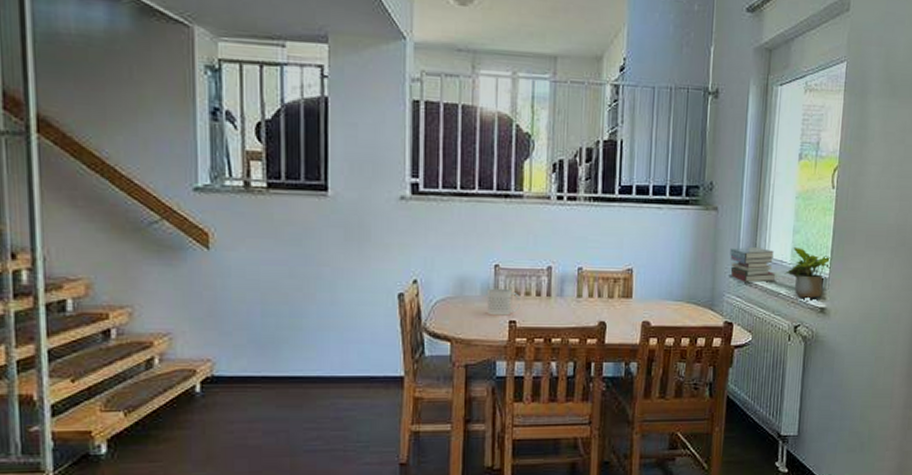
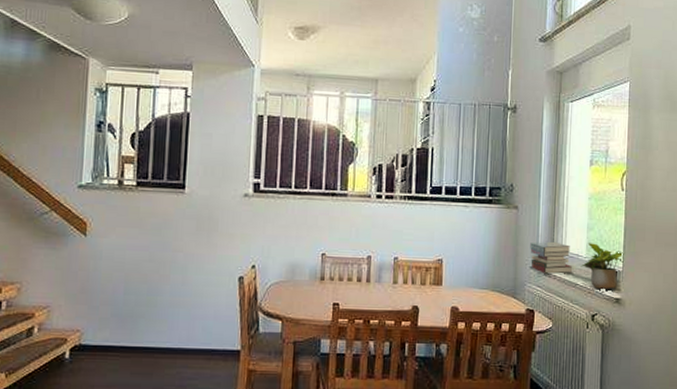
mug: present [486,288,520,316] -> none [314,273,343,299]

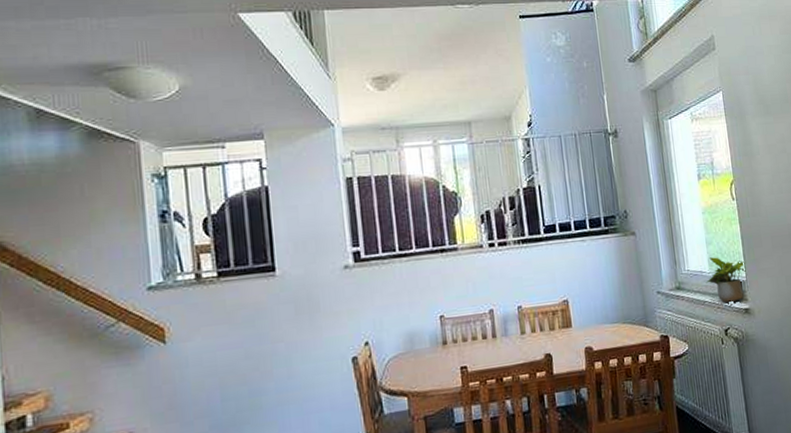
books: present [530,241,573,274] -> none [653,262,700,297]

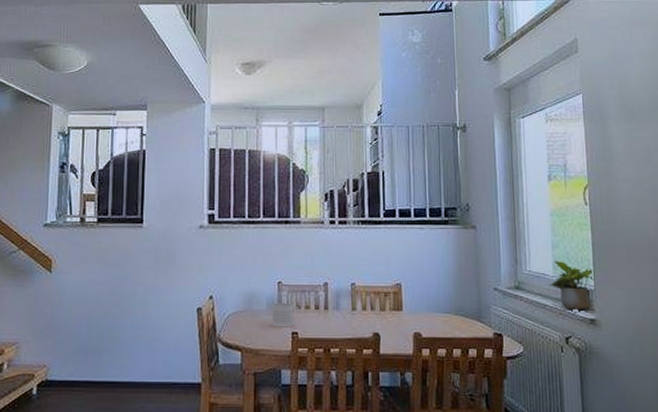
mug: none [435,336,469,365] -> present [271,302,301,328]

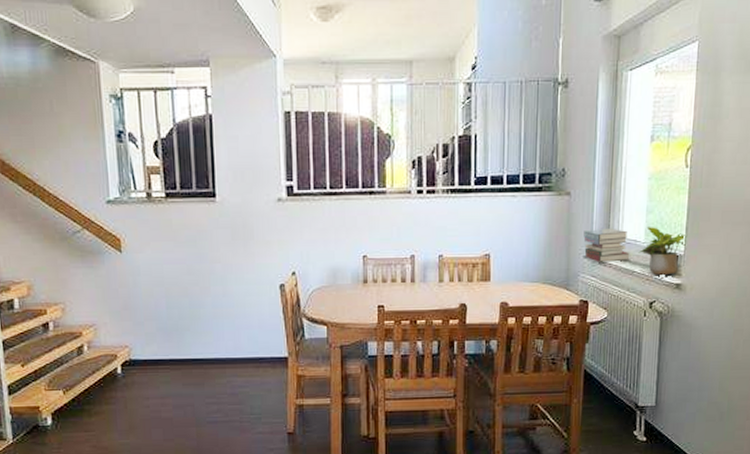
mug: present [271,302,301,328] -> none [356,276,387,301]
books: none [492,261,541,295] -> present [584,227,630,262]

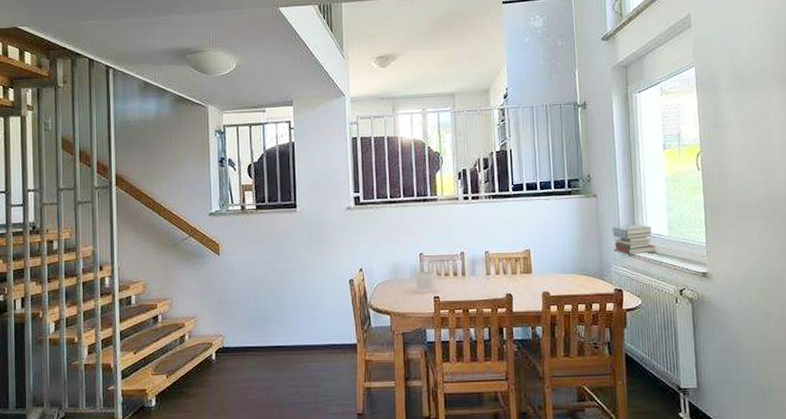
mug: none [356,276,387,301] -> present [414,271,442,293]
potted plant: present [638,227,686,276] -> none [664,222,707,266]

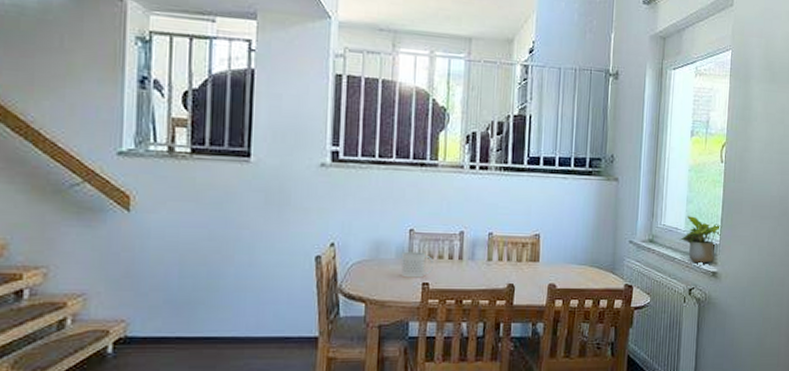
books: present [612,224,657,255] -> none [629,214,672,248]
potted plant: none [664,222,707,266] -> present [679,216,722,264]

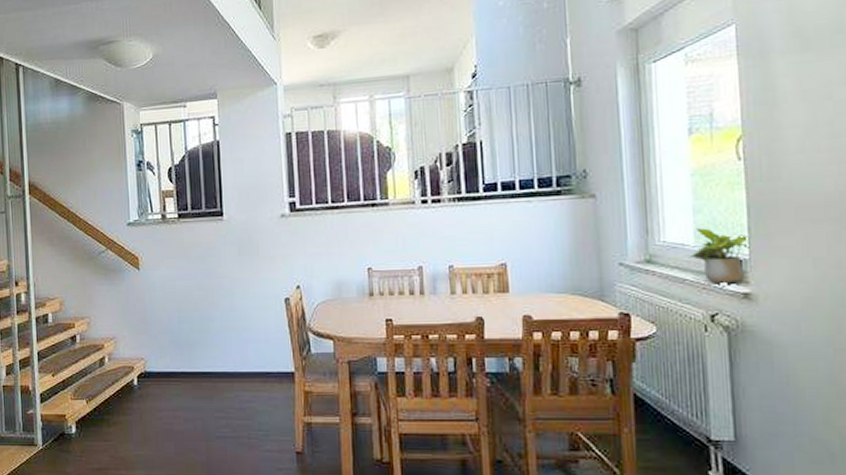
mug: present [401,251,434,278] -> none [362,289,395,315]

